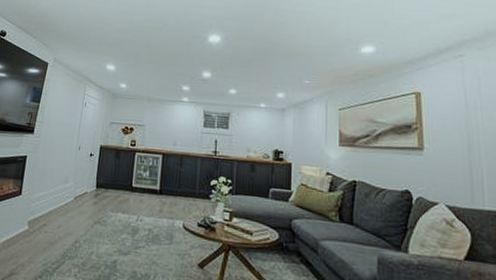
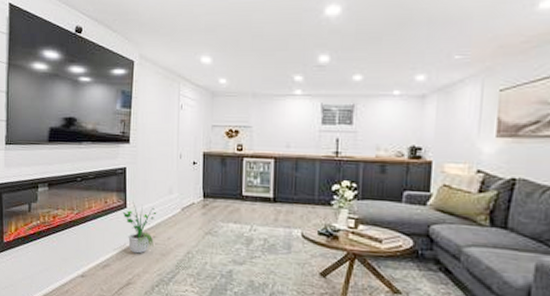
potted plant: none [16,191,50,242] -> present [122,204,157,254]

